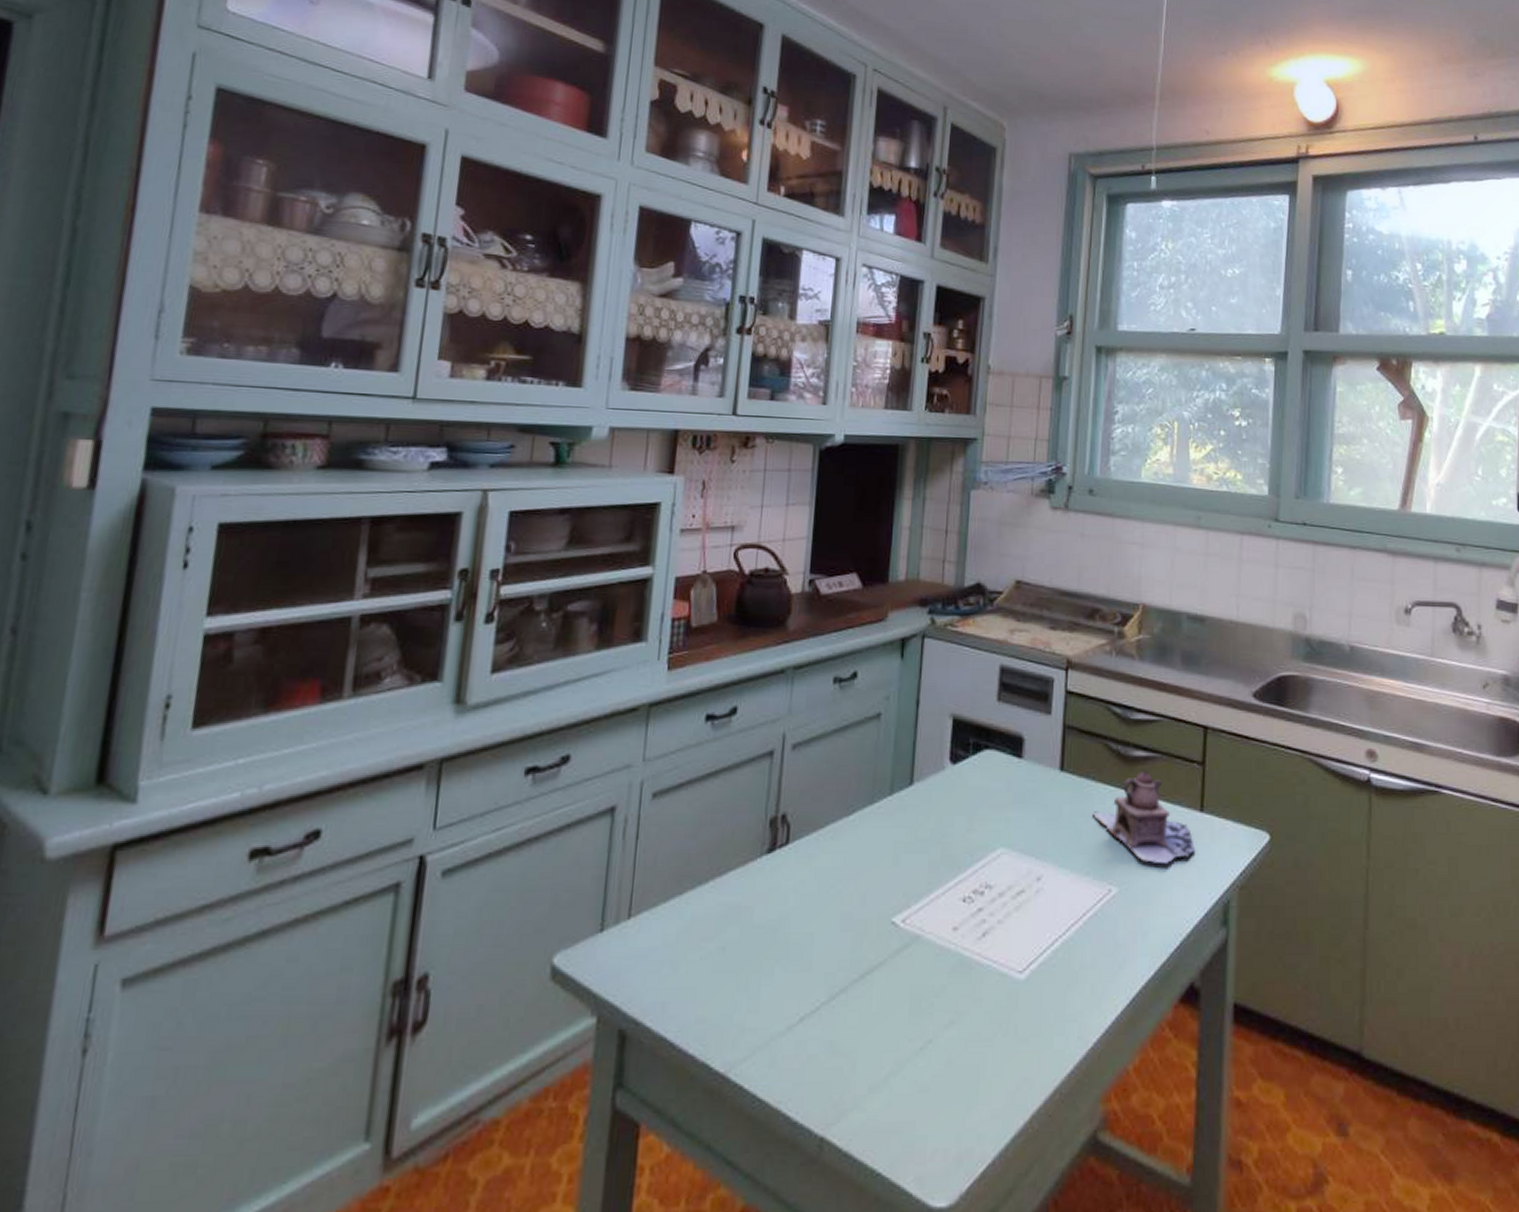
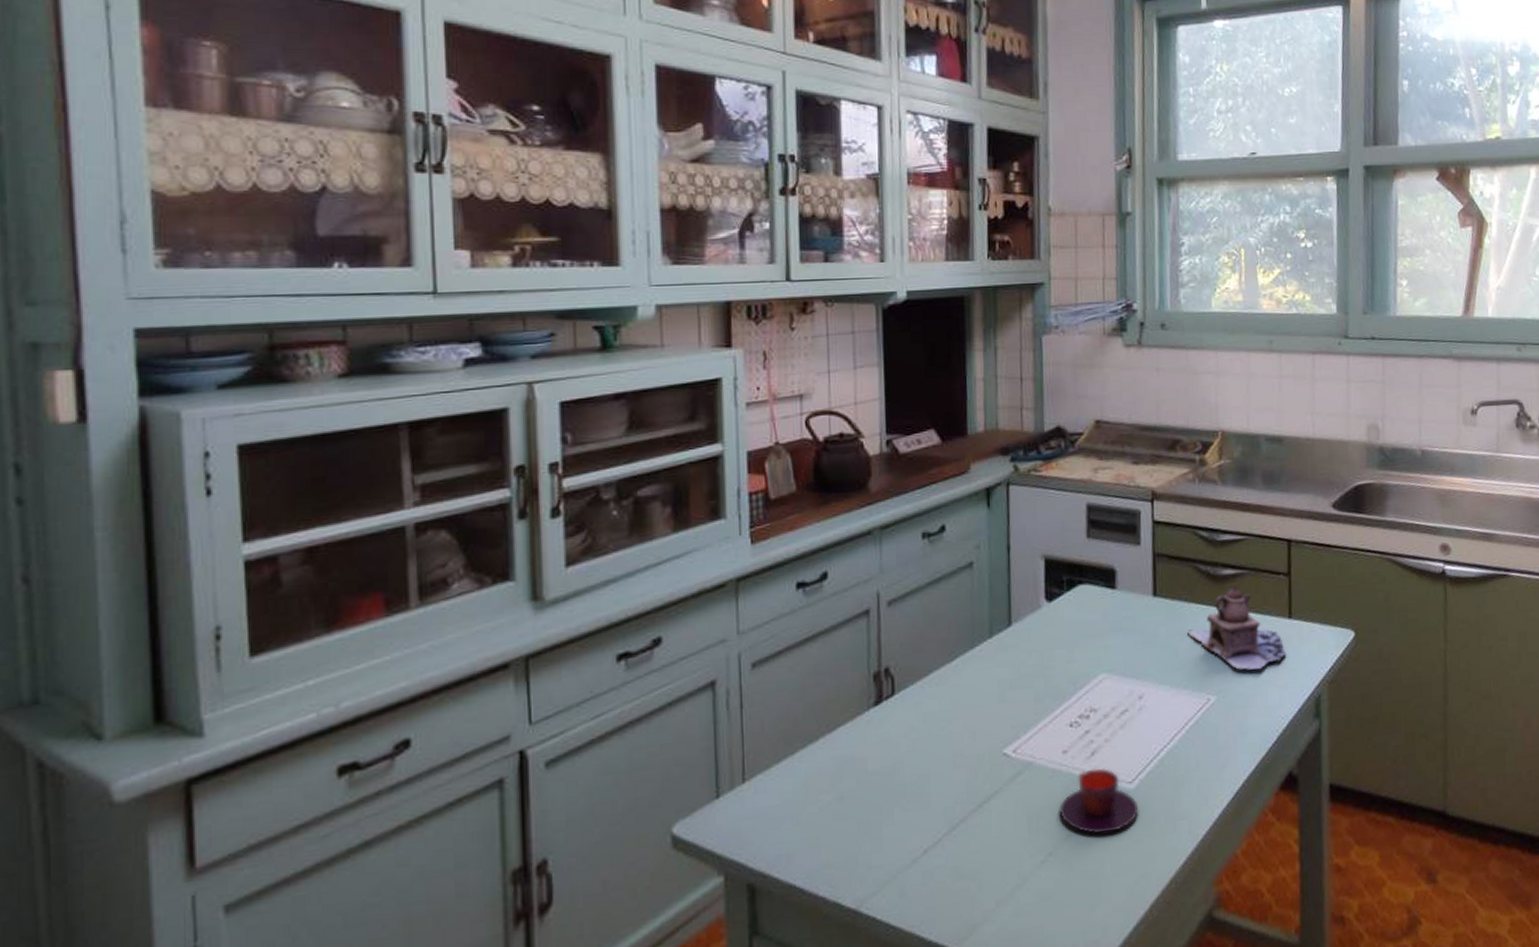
teacup: none [943,951,1028,1026] -> present [1059,767,1139,834]

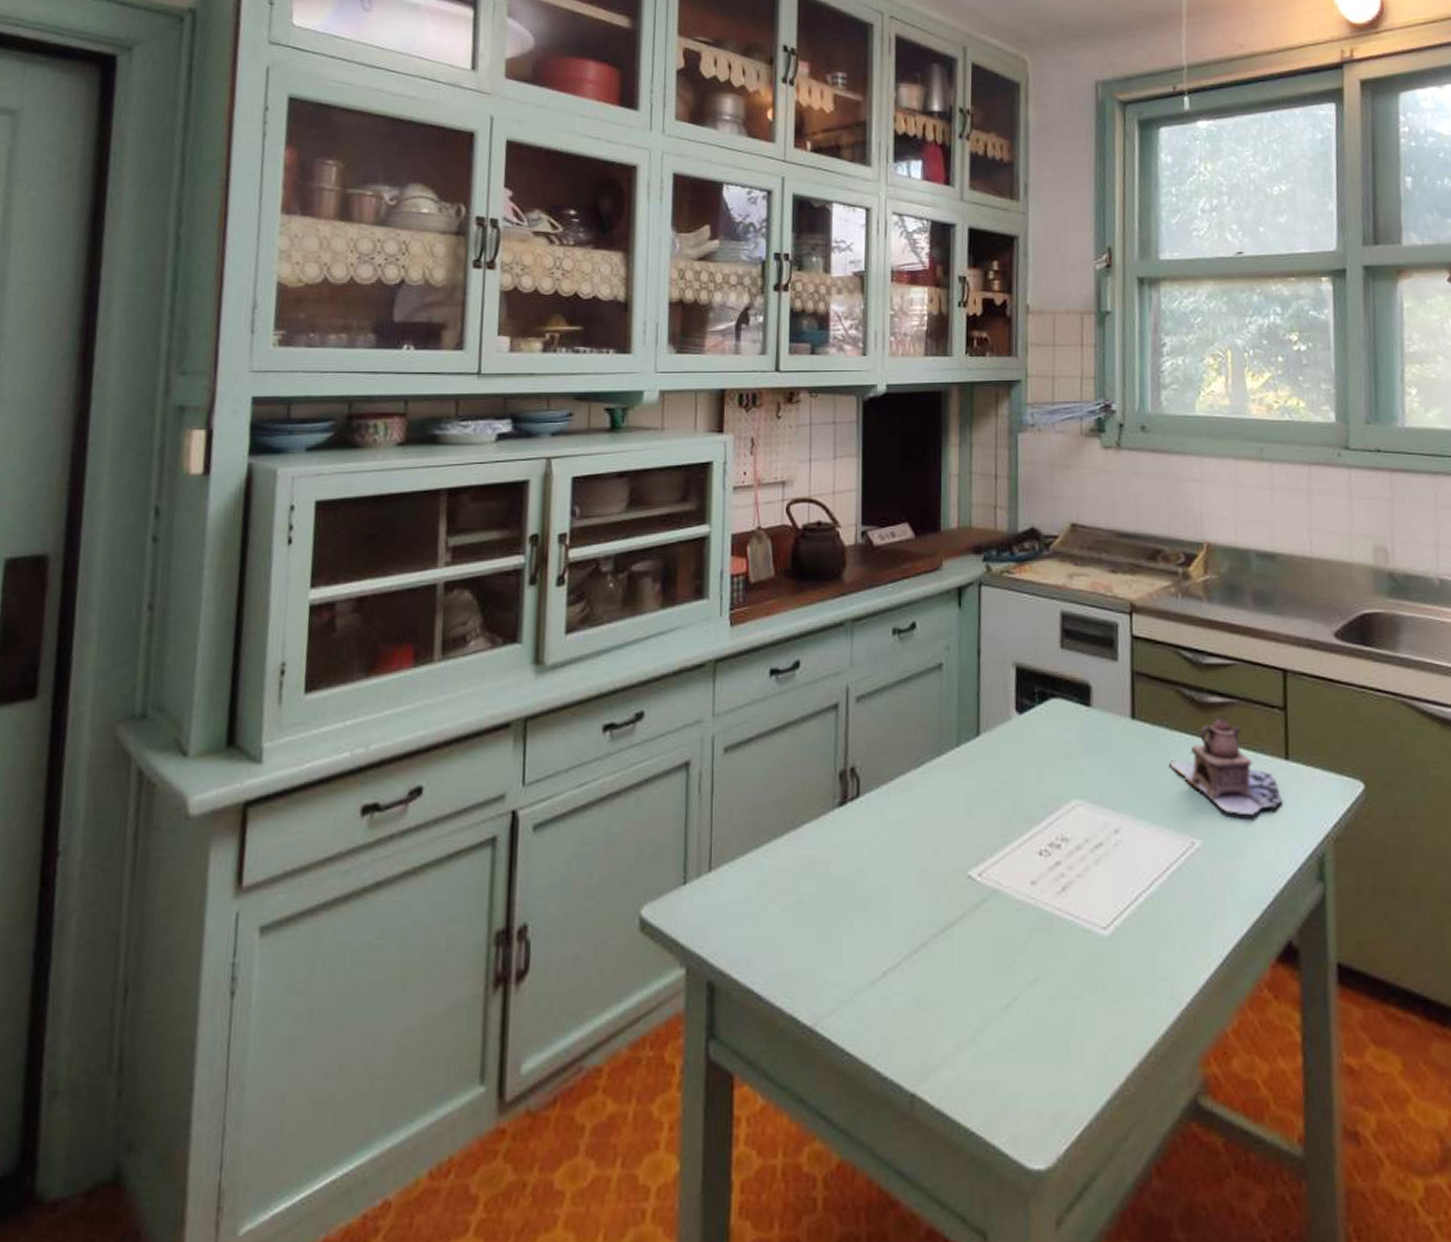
teacup: present [1059,767,1139,834] -> none [1026,906,1114,983]

